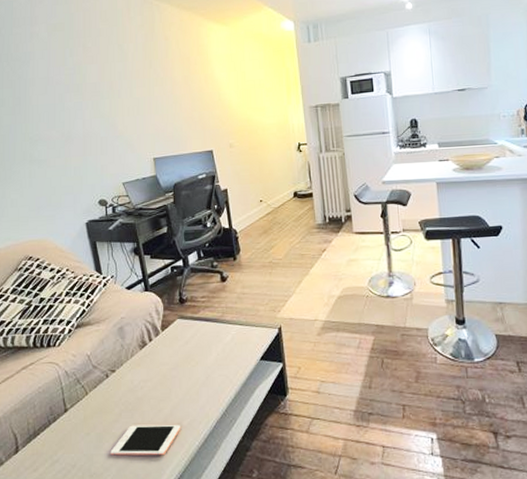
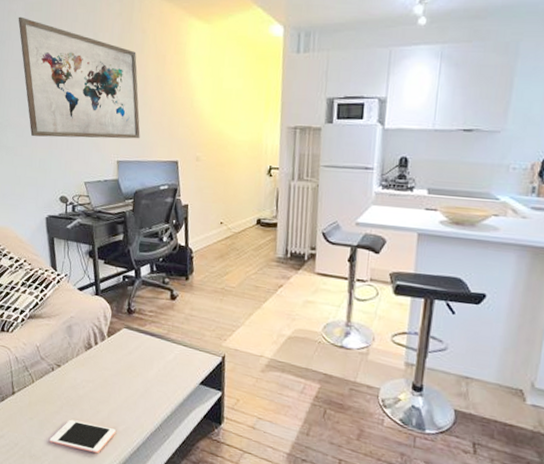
wall art: none [41,37,173,147] -> present [18,16,140,139]

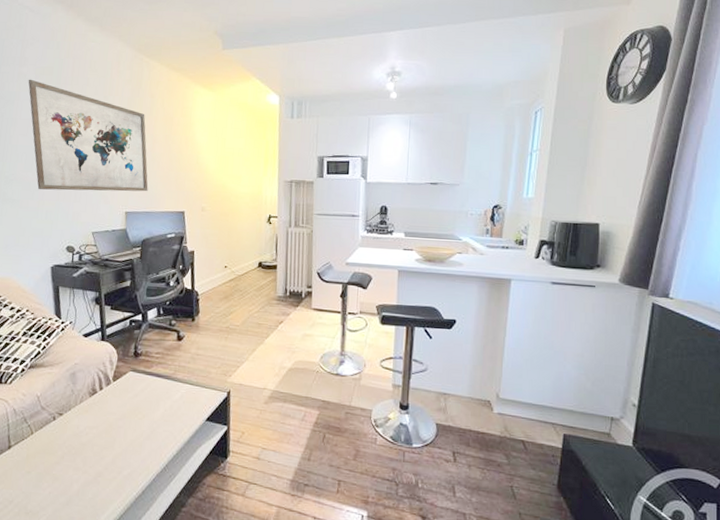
cell phone: present [49,419,116,454] -> none [48,469,120,502]

